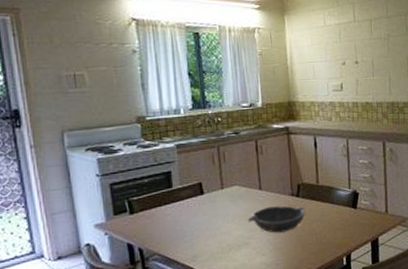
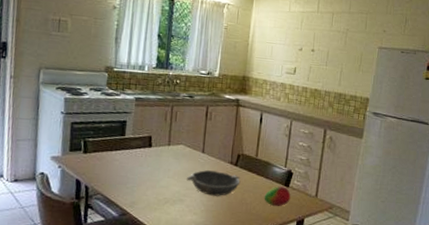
fruit: none [333,208,361,231] -> present [264,186,291,207]

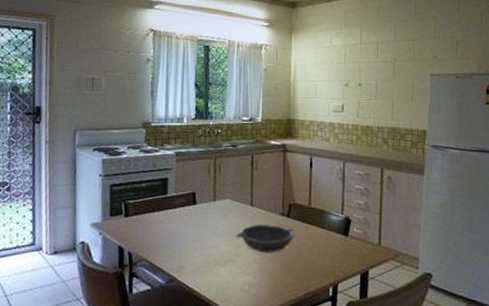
fruit: present [264,186,291,207] -> none [322,236,351,260]

